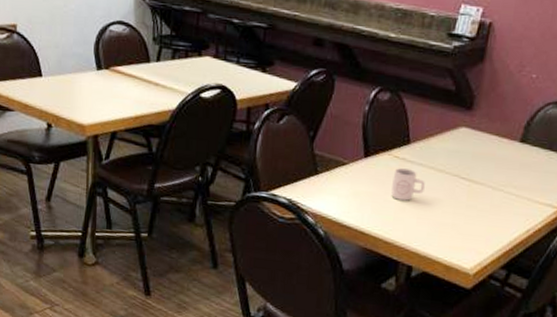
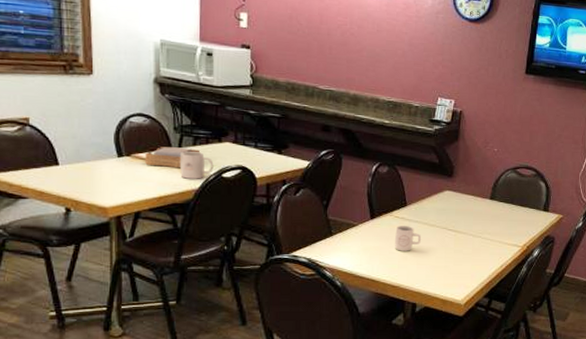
napkin holder: none [123,59,178,85] -> present [145,147,200,169]
mug: none [157,66,192,99] -> present [180,151,214,179]

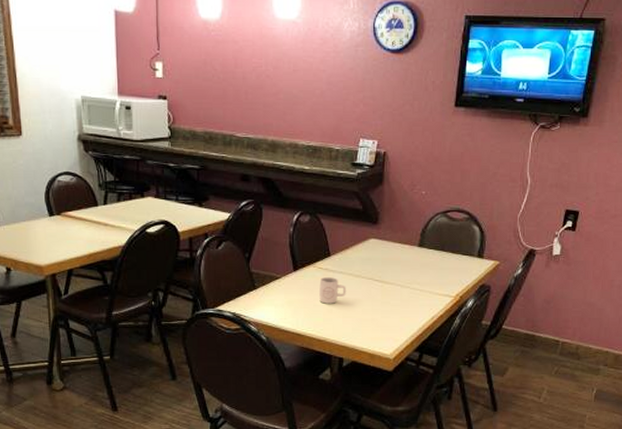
napkin holder: present [145,147,200,169] -> none [74,204,124,225]
mug: present [180,151,214,179] -> none [106,208,138,235]

